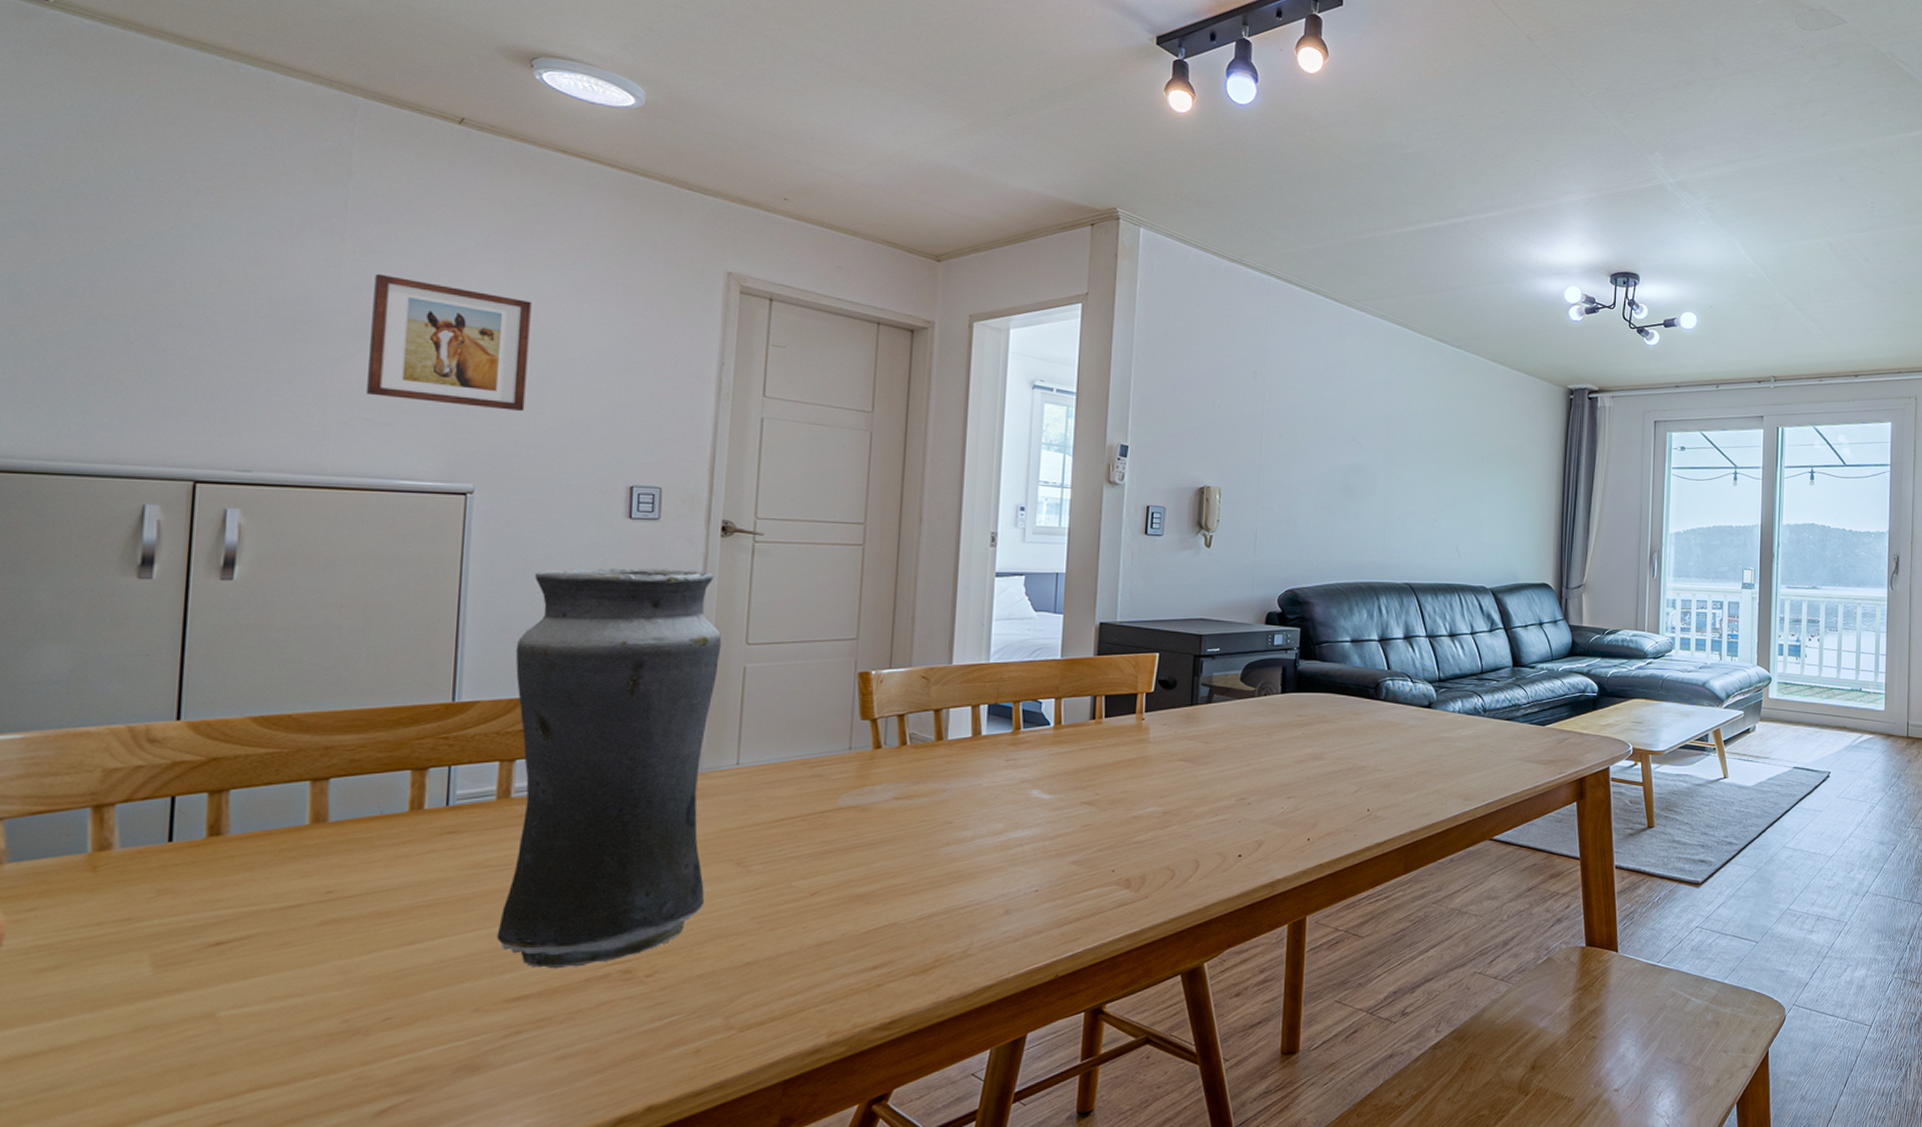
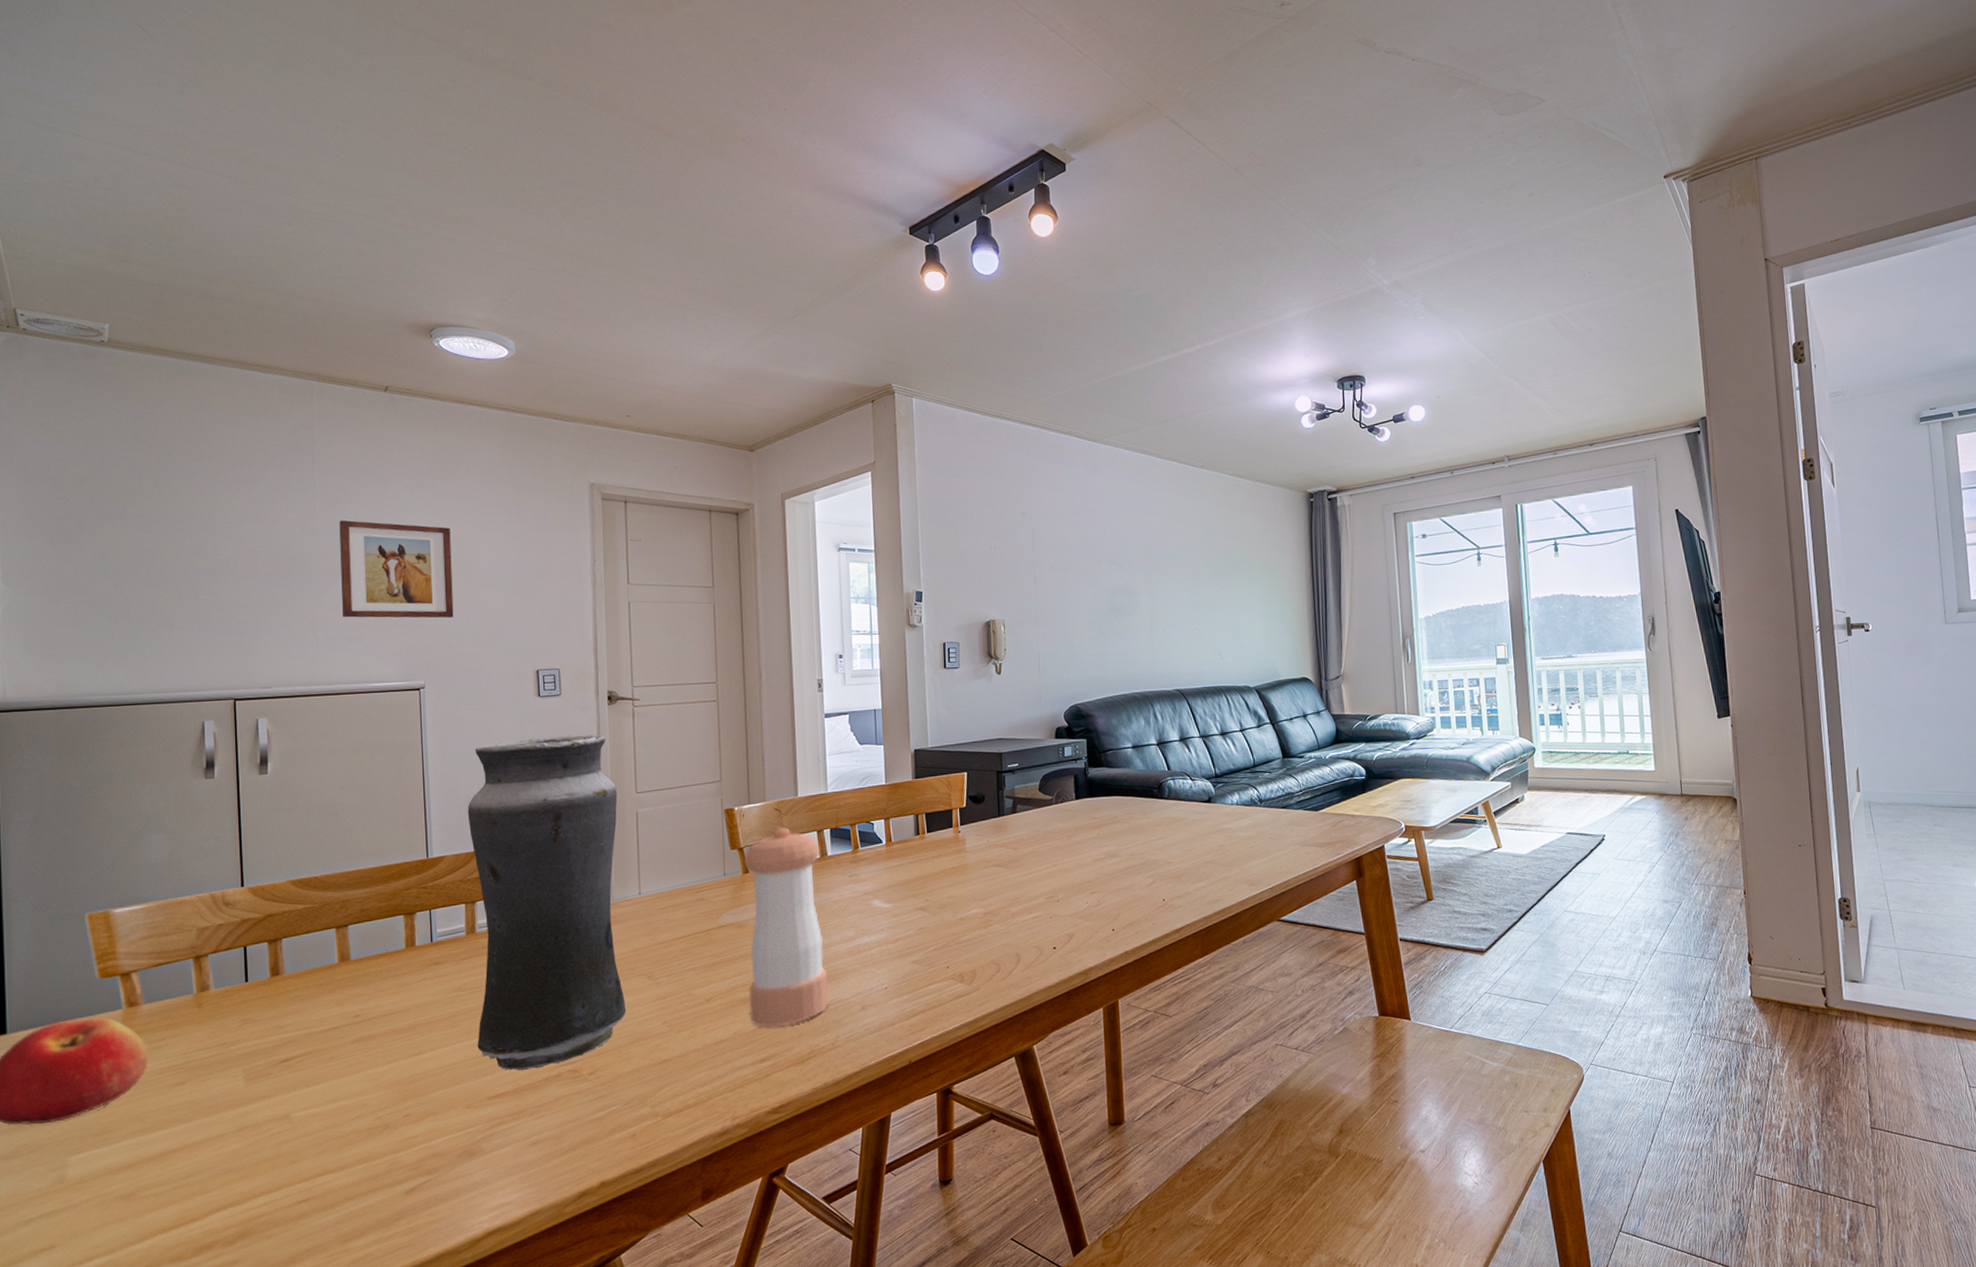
pepper shaker: none [864,697,973,929] -> present [744,826,829,1027]

